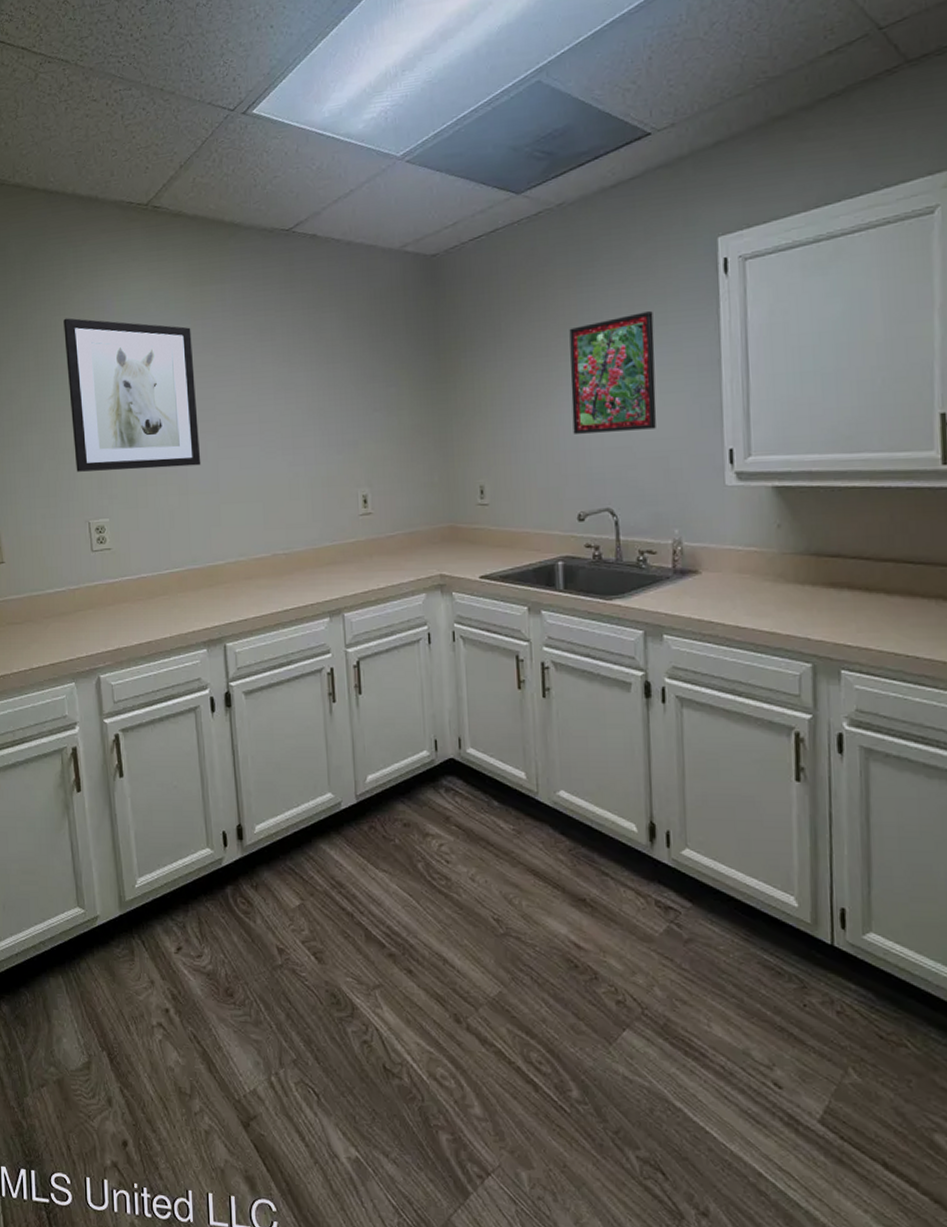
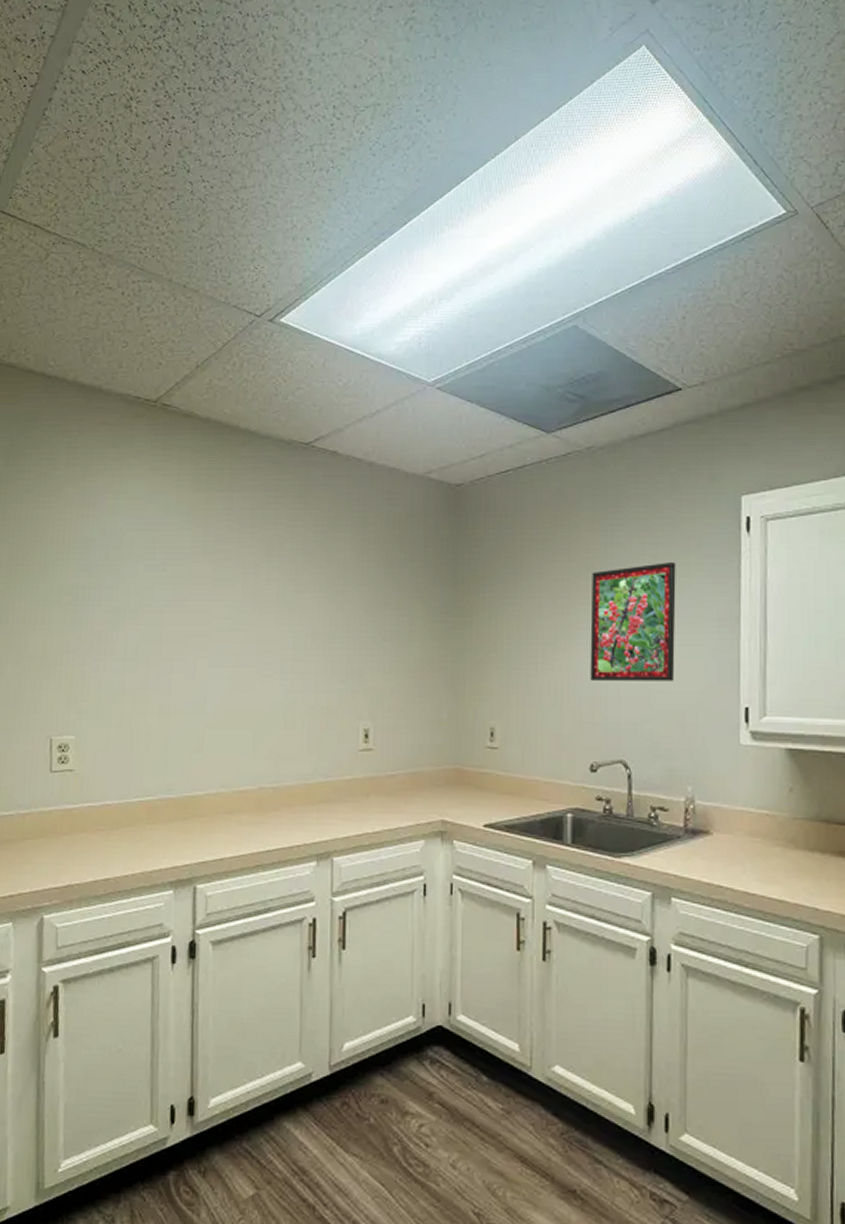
wall art: present [63,318,201,472] -> none [42,512,191,684]

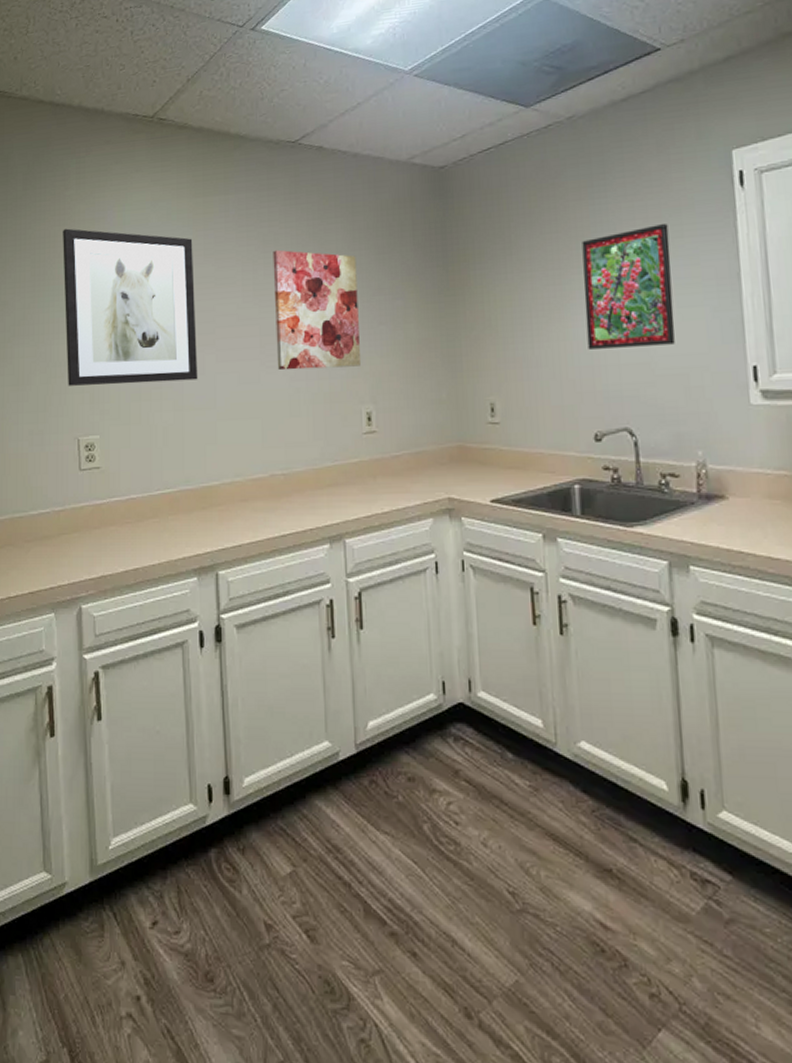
wall art: none [42,512,191,684] -> present [63,228,198,386]
wall art: none [273,554,364,681] -> present [273,249,362,370]

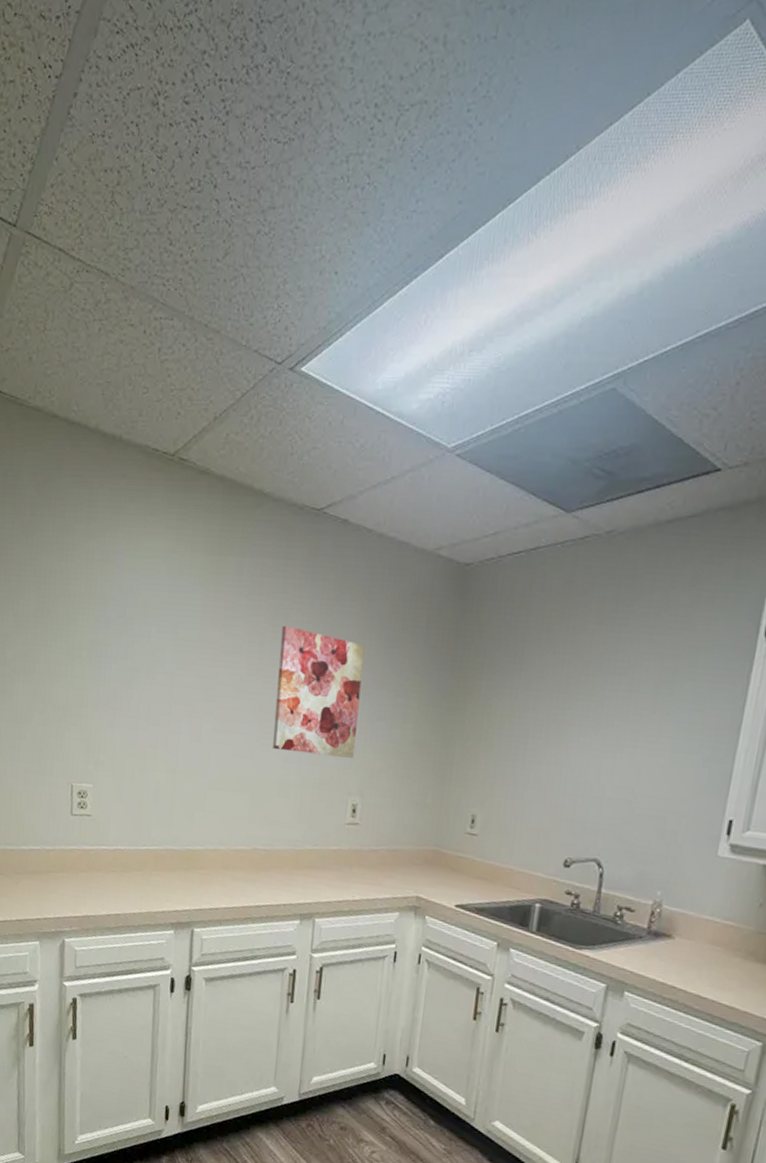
wall art: present [63,228,198,386] -> none [65,566,202,746]
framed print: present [582,224,675,349] -> none [576,663,682,787]

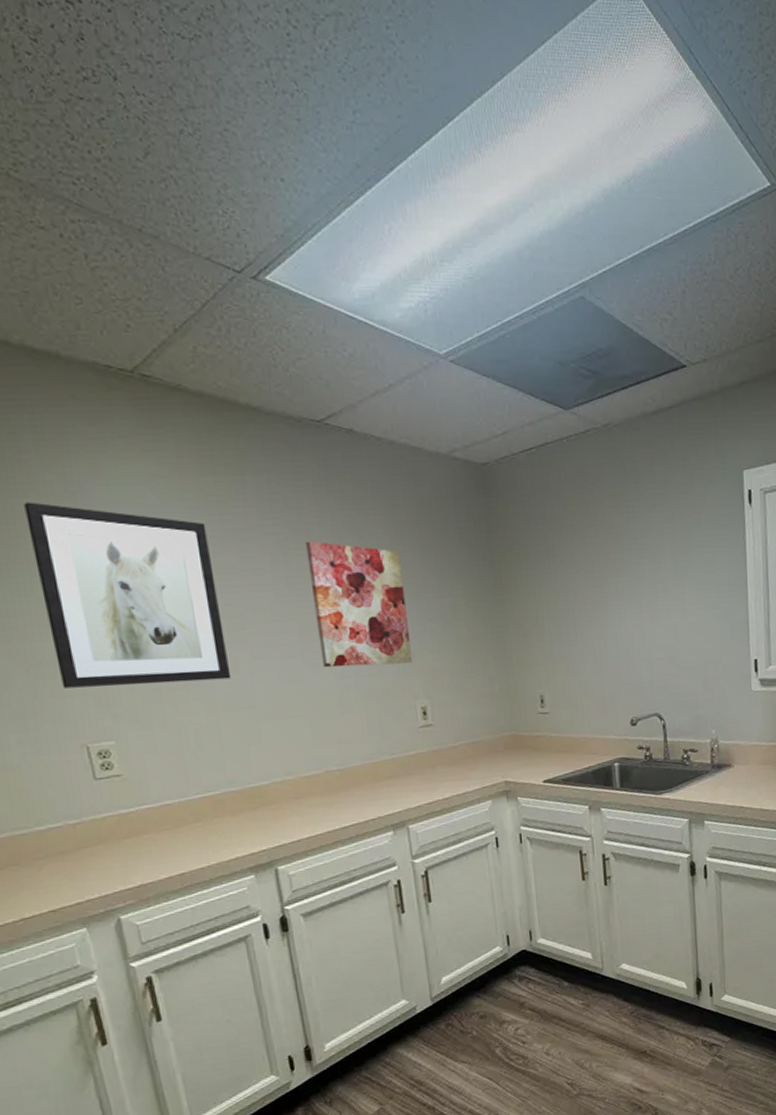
wall art: none [65,566,202,746] -> present [24,502,232,688]

